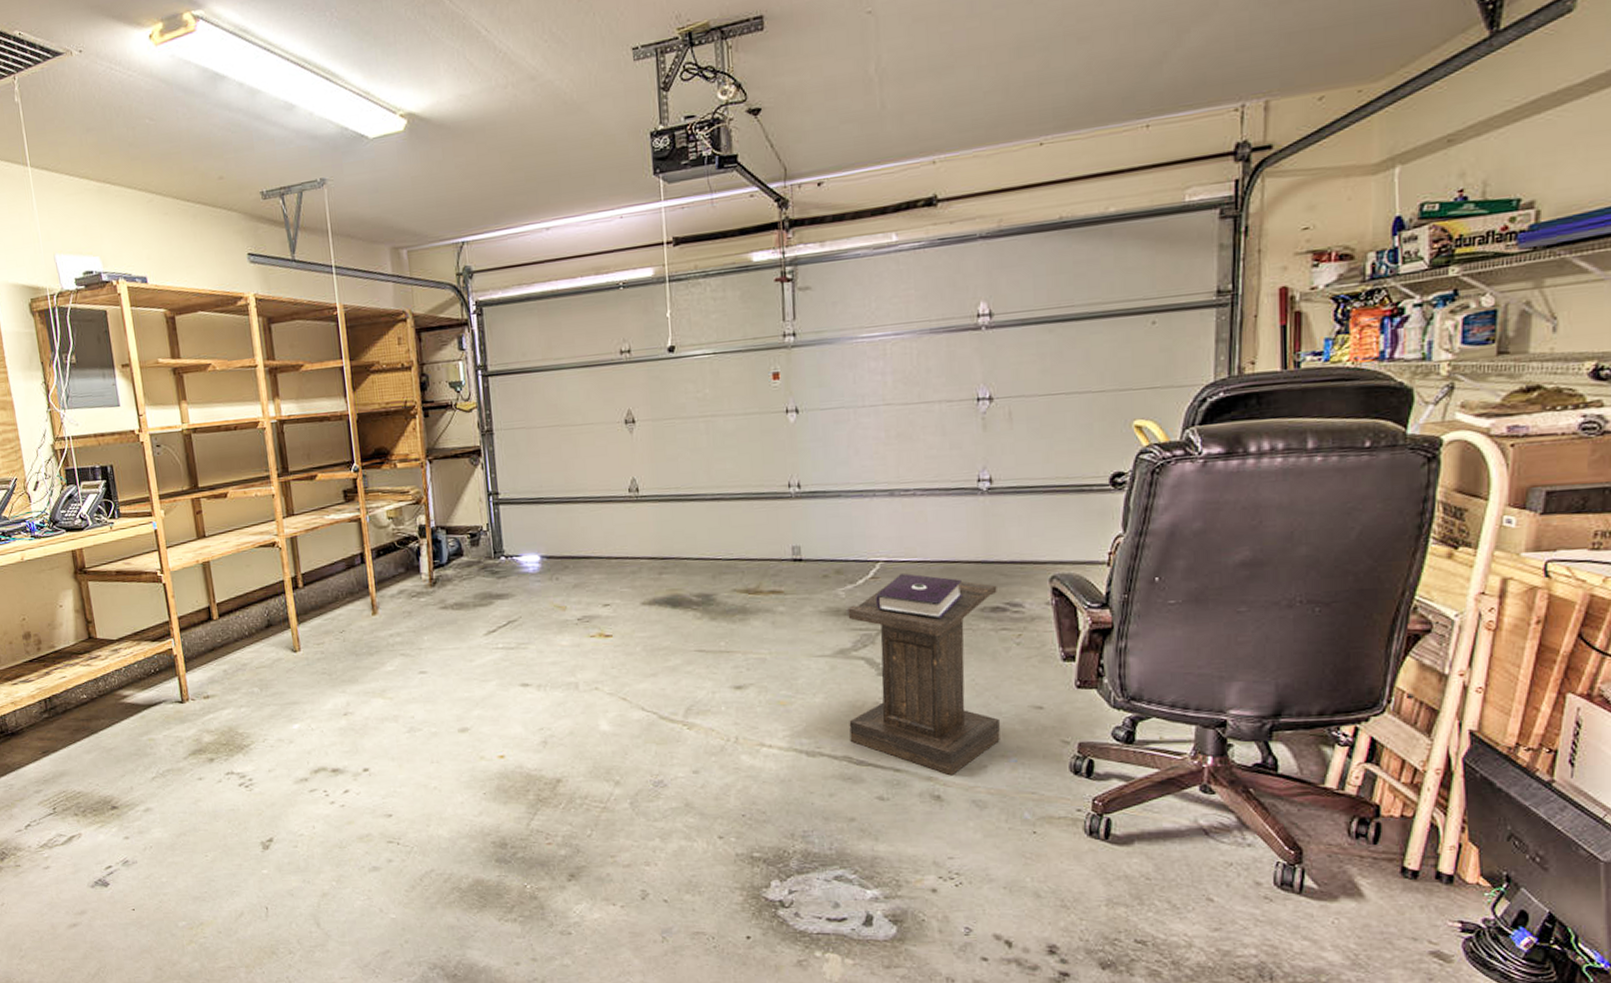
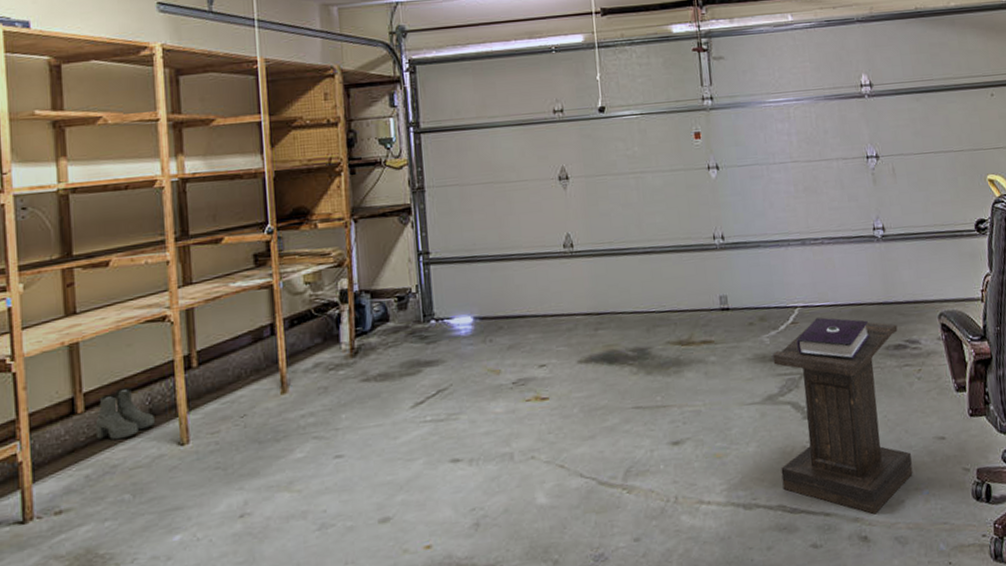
boots: none [227,600,273,644] -> present [95,386,155,441]

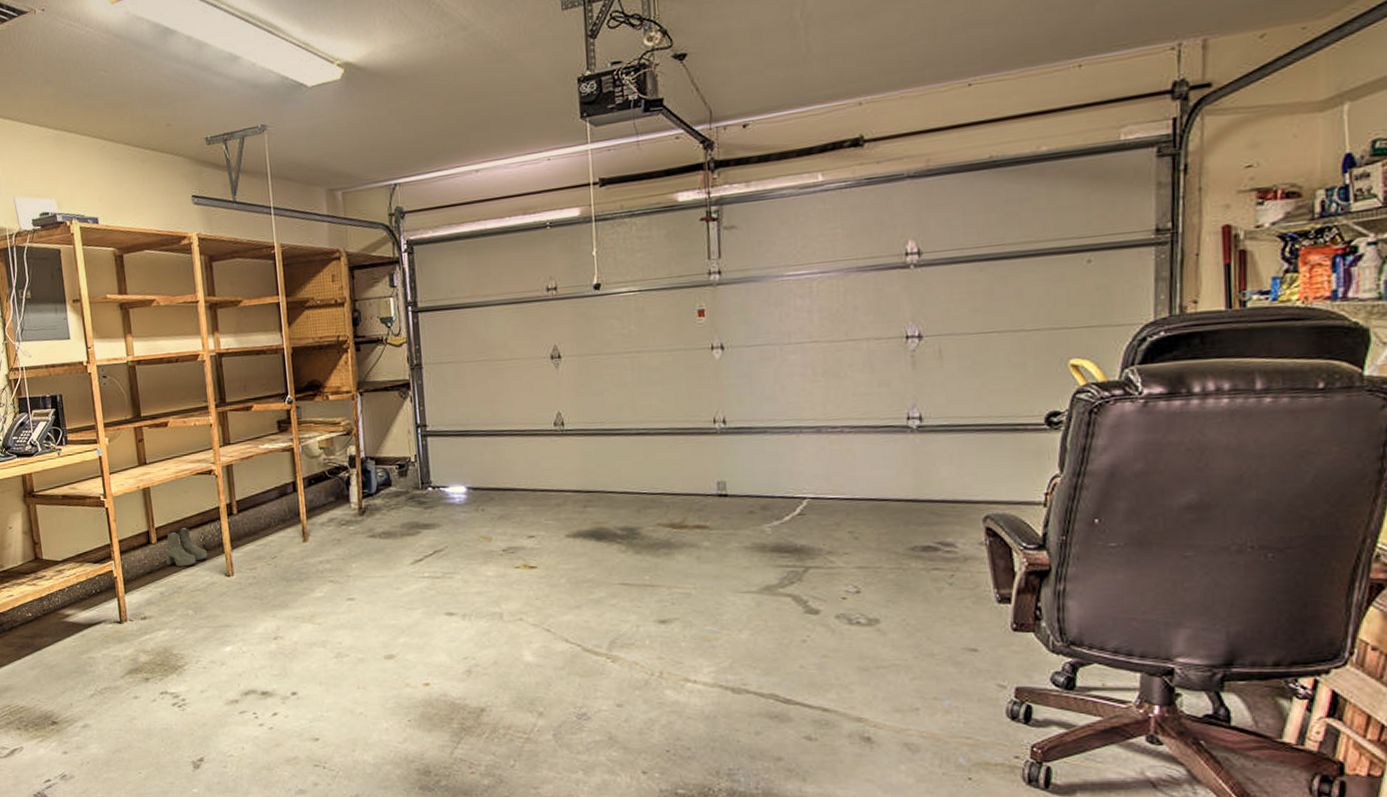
lectern: present [772,317,913,515] -> none [774,511,933,718]

